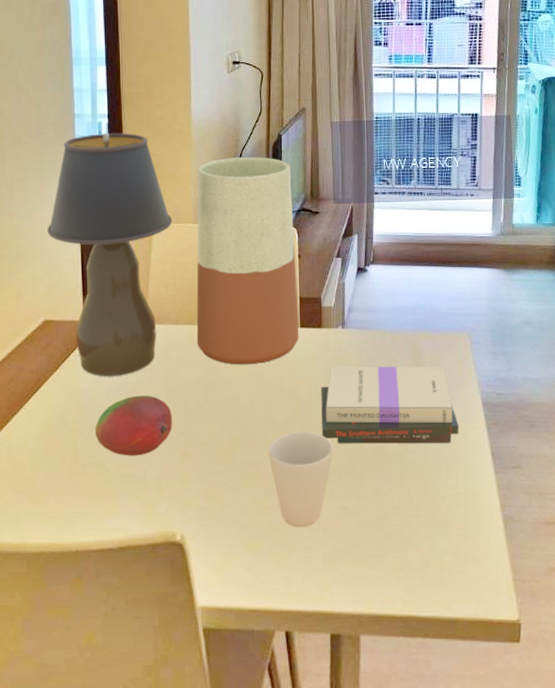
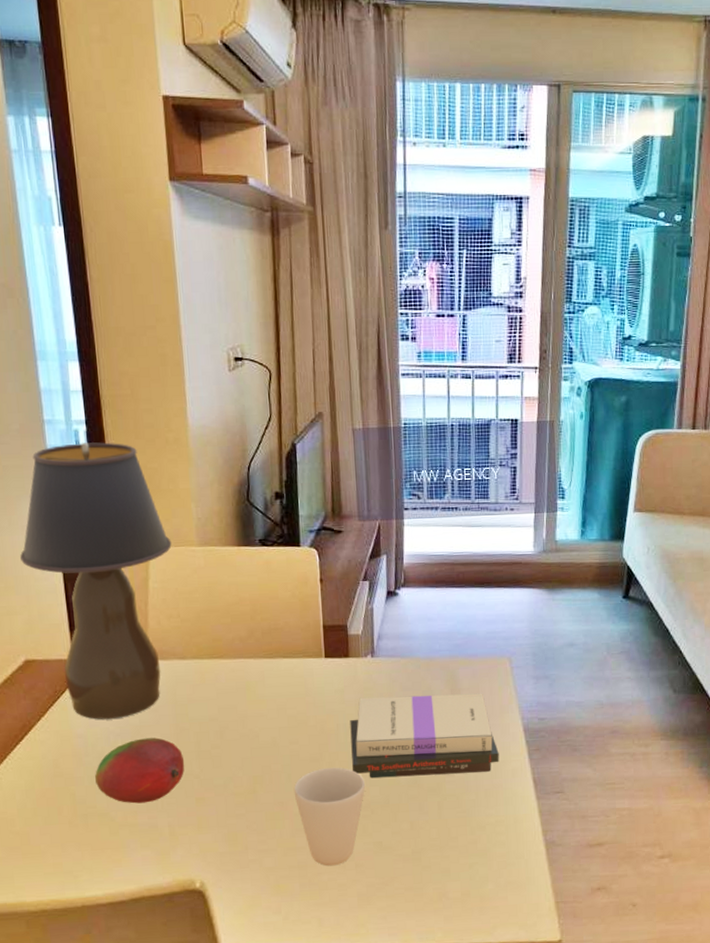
vase: present [196,156,299,365] -> none [198,469,324,701]

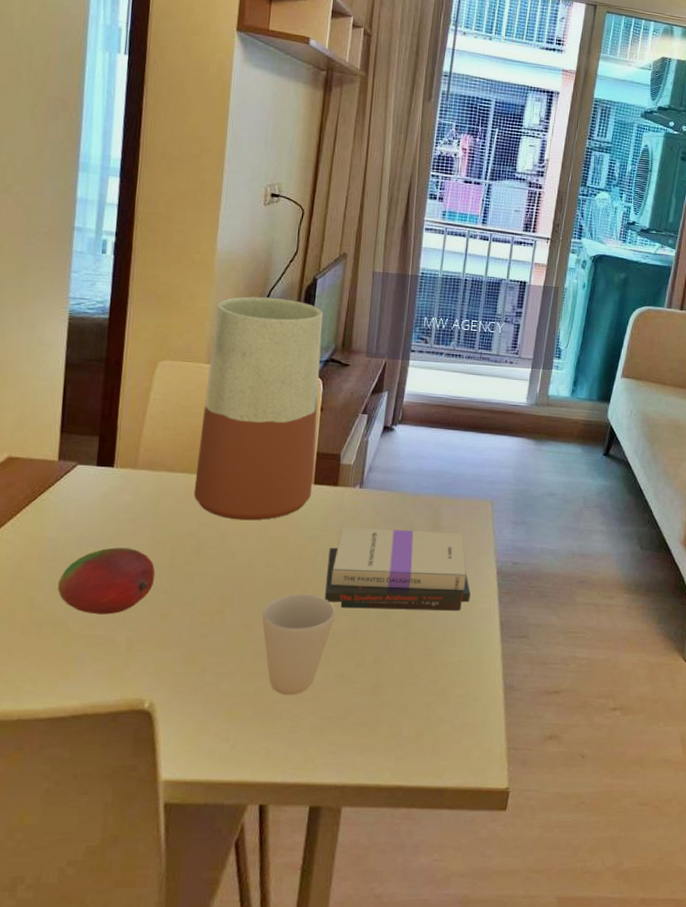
table lamp: present [20,442,172,719] -> none [24,252,181,525]
vase: none [198,469,324,701] -> present [193,296,324,521]

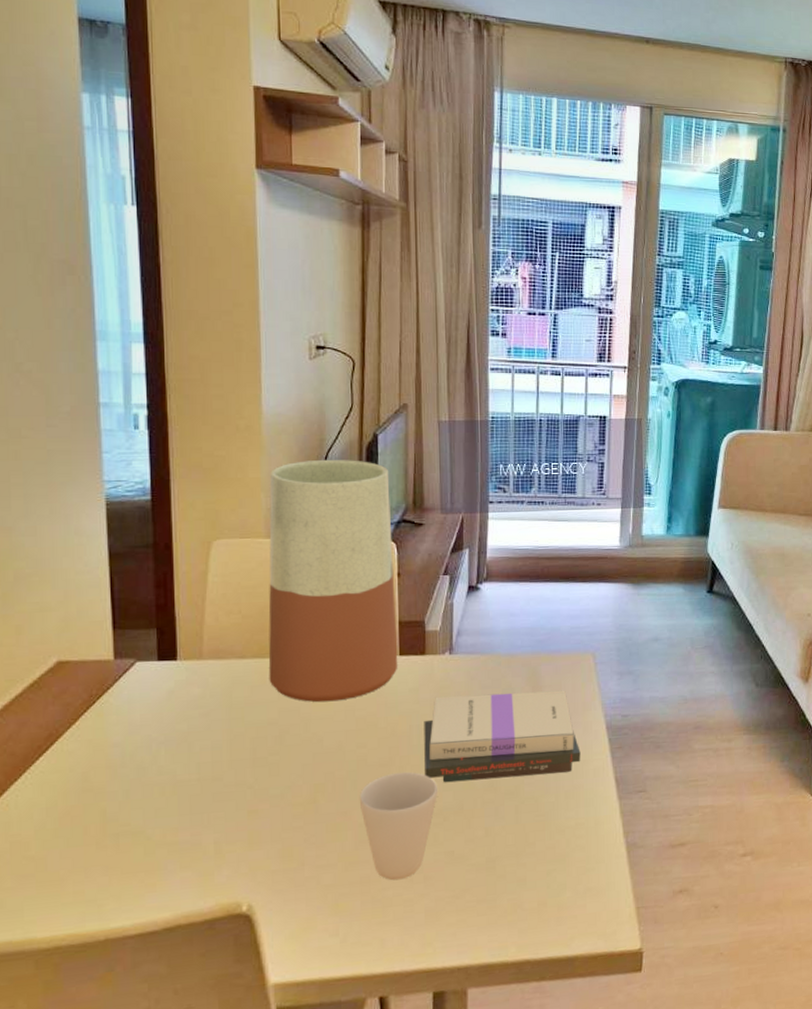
fruit: present [58,547,156,615] -> none [131,744,237,819]

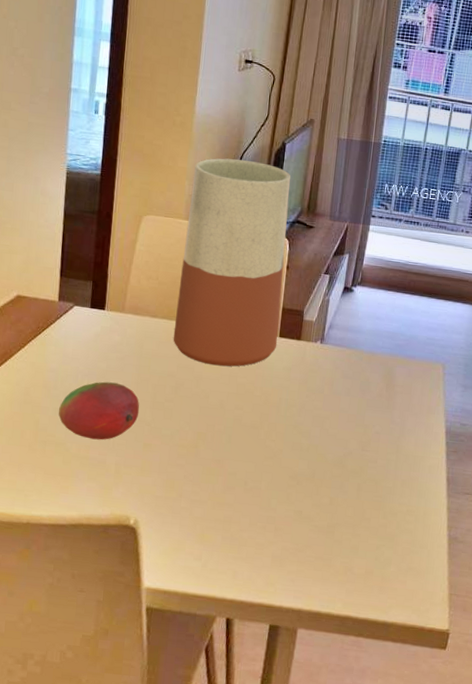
fruit: none [131,744,237,819] -> present [59,381,140,440]
mug: present [359,772,437,881] -> none [231,435,296,526]
books: present [424,690,581,783] -> none [287,378,420,464]

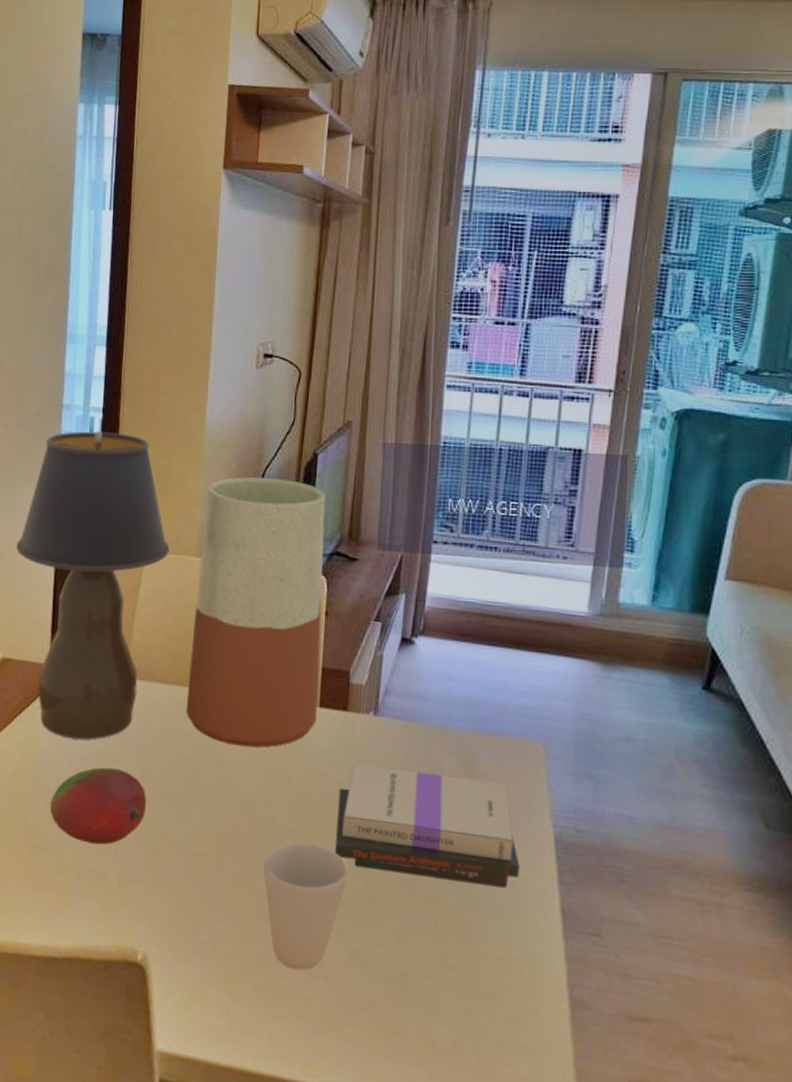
table lamp: none [29,112,163,360] -> present [16,431,170,740]
mug: none [231,435,296,526] -> present [263,842,348,971]
books: none [287,378,420,464] -> present [335,762,520,888]

